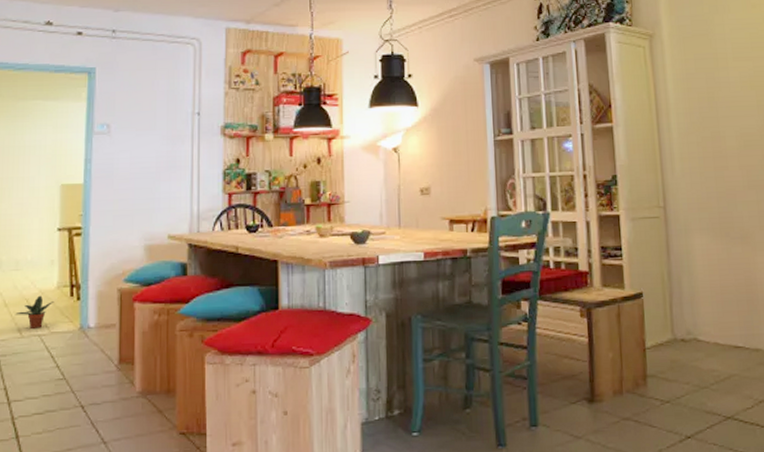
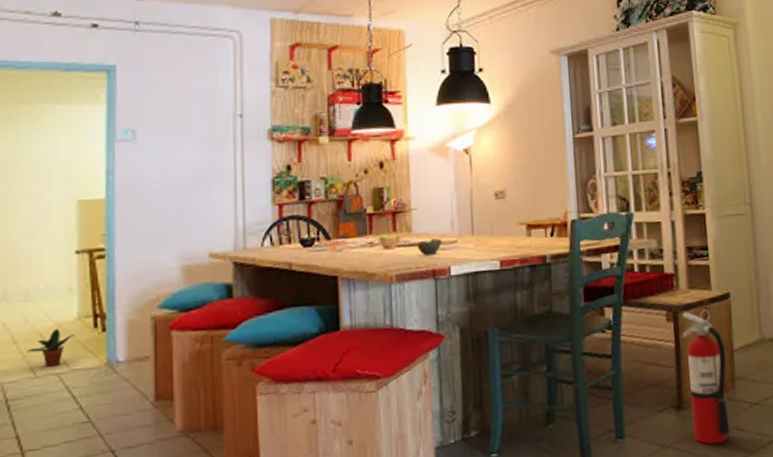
fire extinguisher: none [595,308,642,439] -> present [682,310,730,445]

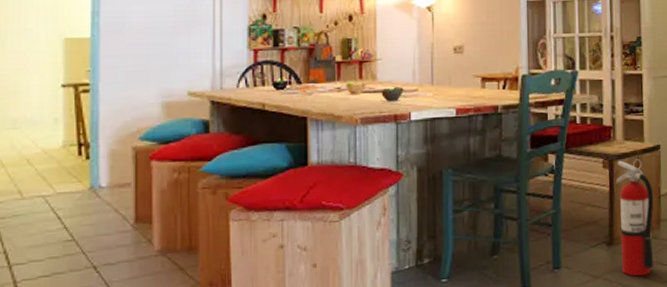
potted plant: present [26,328,75,367] -> none [14,155,60,190]

